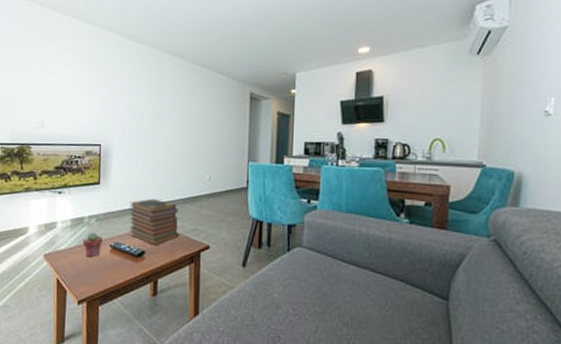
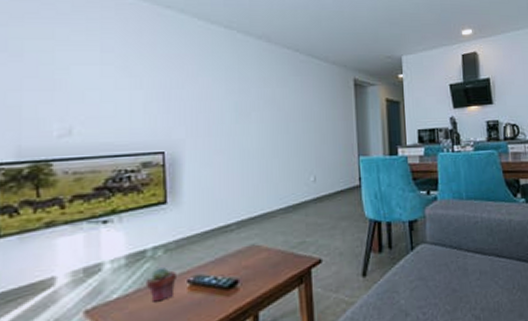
book stack: present [129,198,179,245] -> none [212,212,283,270]

